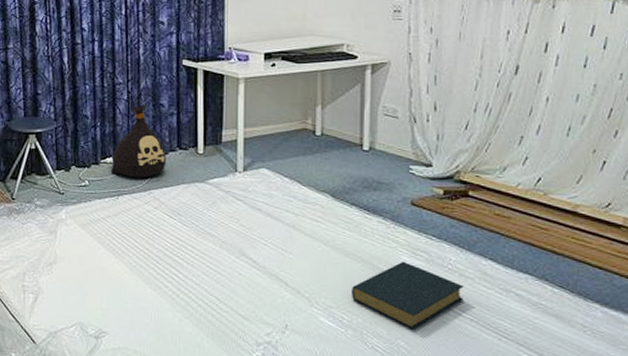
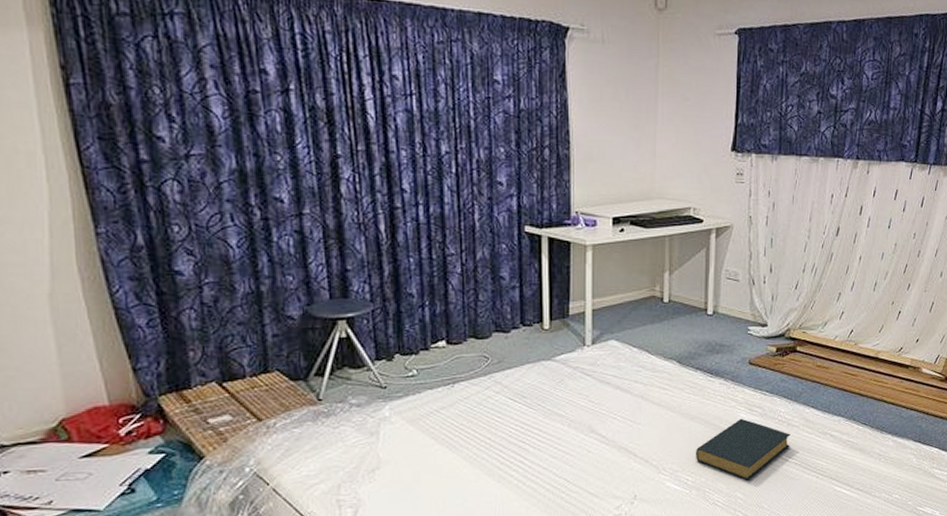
bag: present [111,105,167,178] -> none [444,279,509,362]

